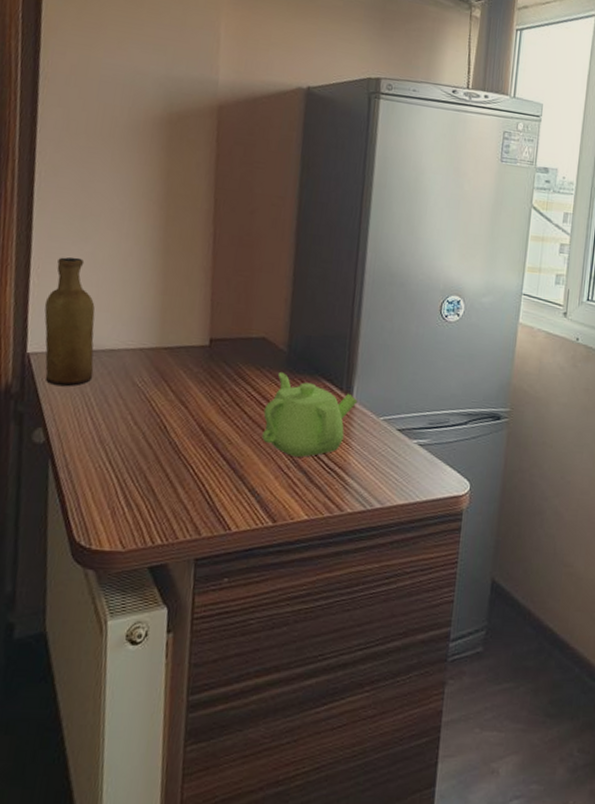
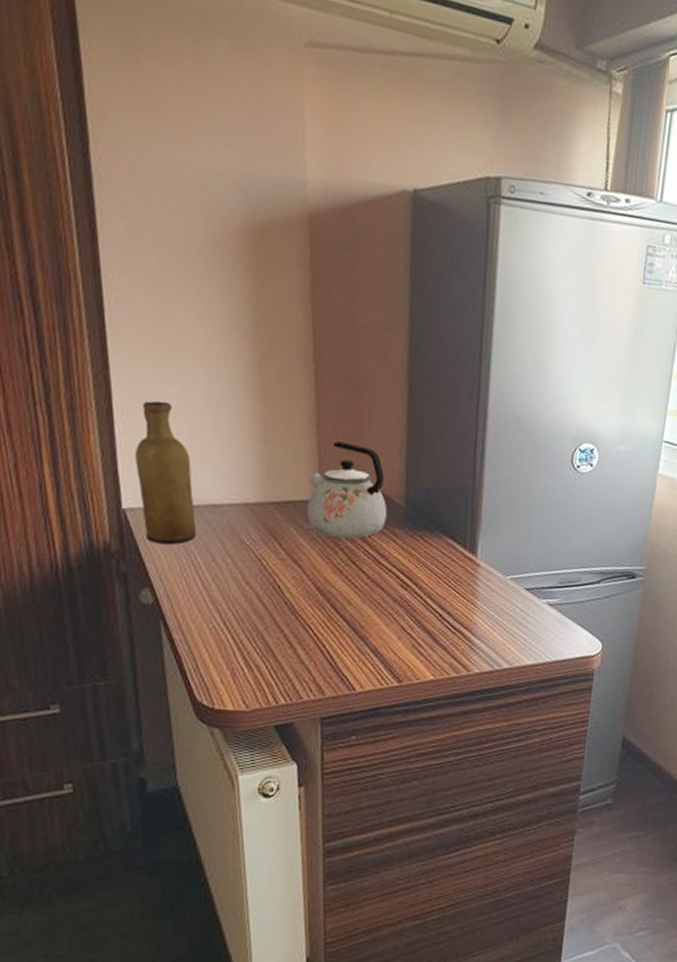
kettle: none [196,293,271,382] -> present [306,441,387,539]
teapot: present [262,371,358,457] -> none [382,528,483,618]

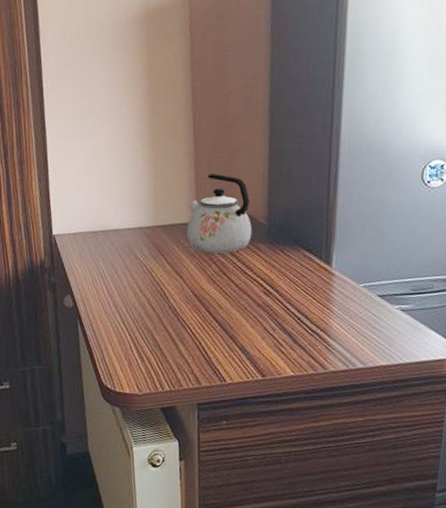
vase: present [134,400,197,545] -> none [61,152,104,262]

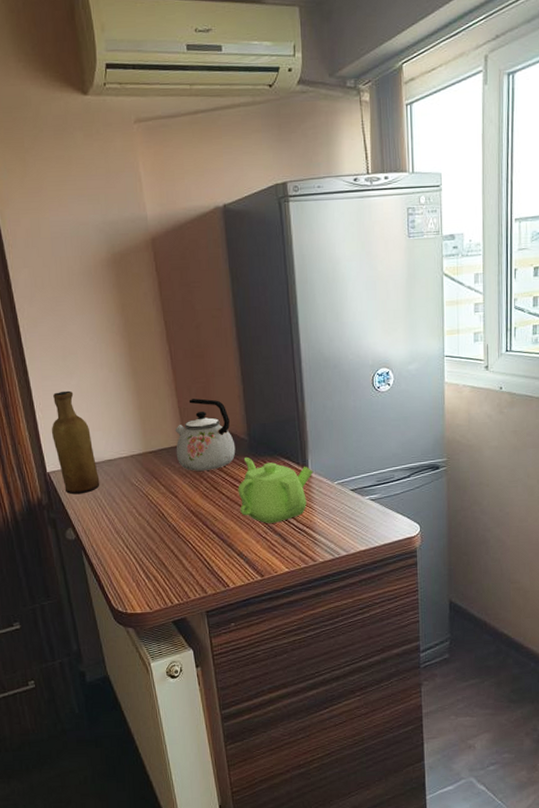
vase: none [61,152,104,262] -> present [51,390,100,495]
teapot: none [248,243,337,321] -> present [238,456,314,523]

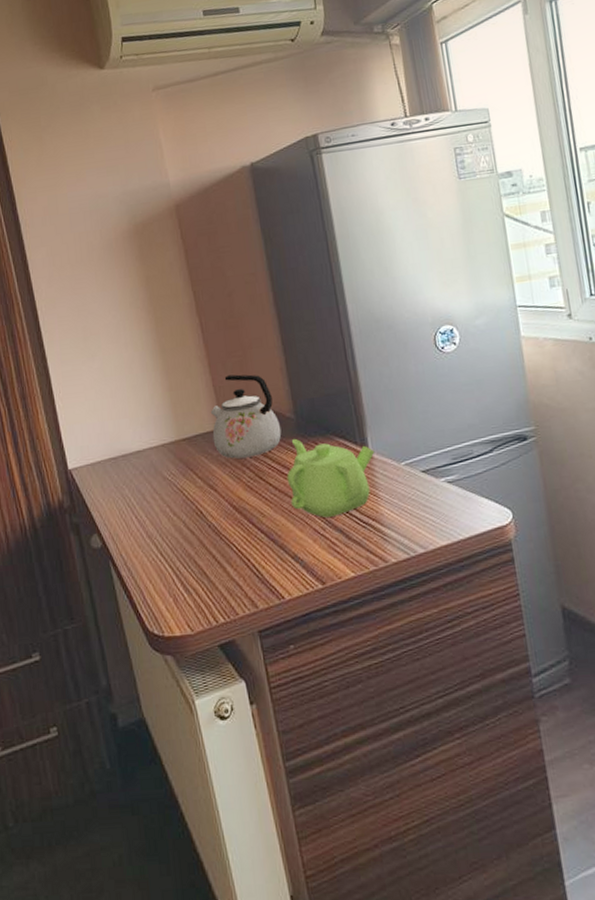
vase: present [51,390,100,495] -> none [72,375,128,494]

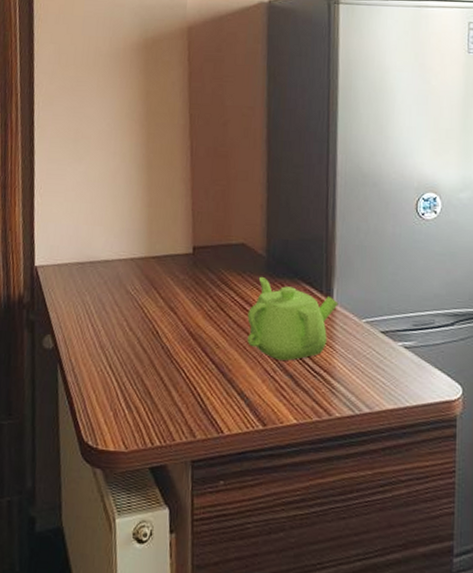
kettle: present [210,374,282,459] -> none [182,202,251,287]

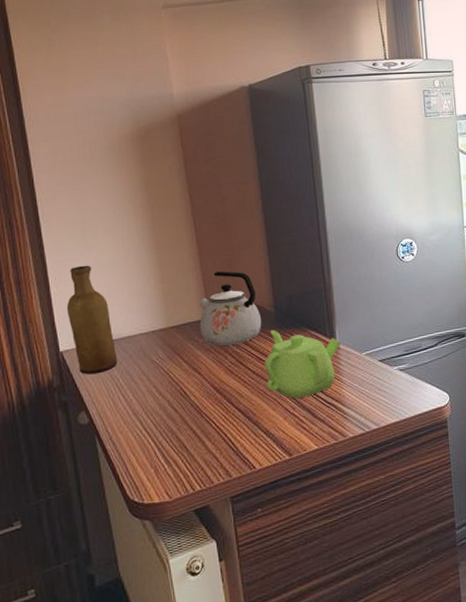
vase: none [47,177,92,296] -> present [66,265,118,375]
kettle: none [182,202,251,287] -> present [198,271,262,346]

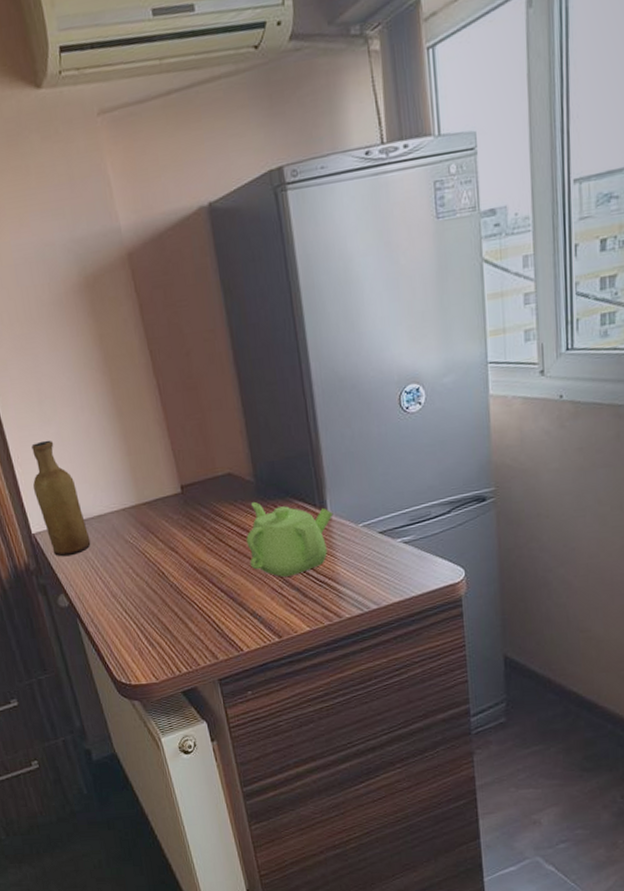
kettle: present [198,271,262,346] -> none [169,437,241,522]

